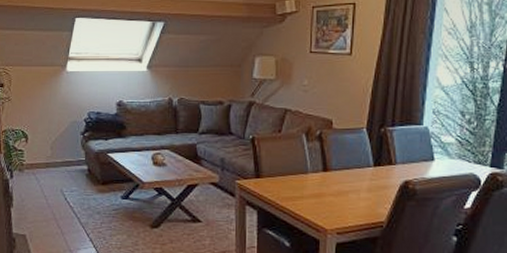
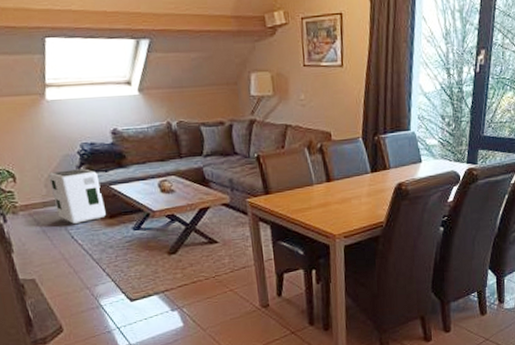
air purifier: none [55,135,100,186] -> present [48,169,106,224]

